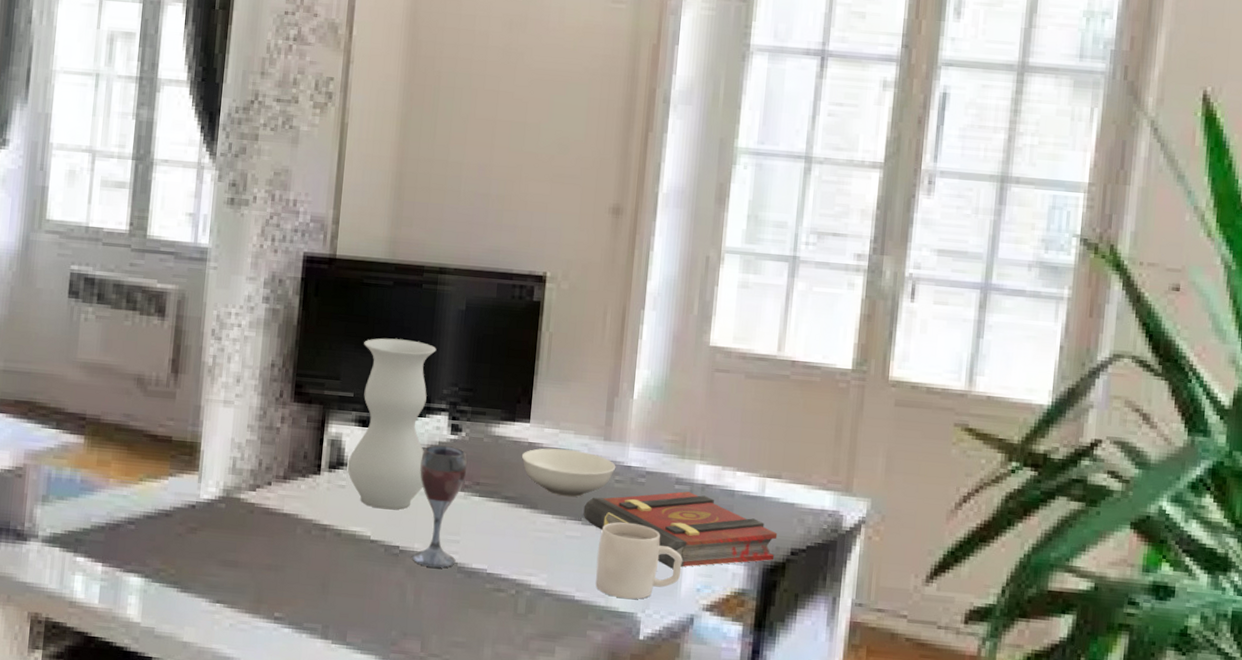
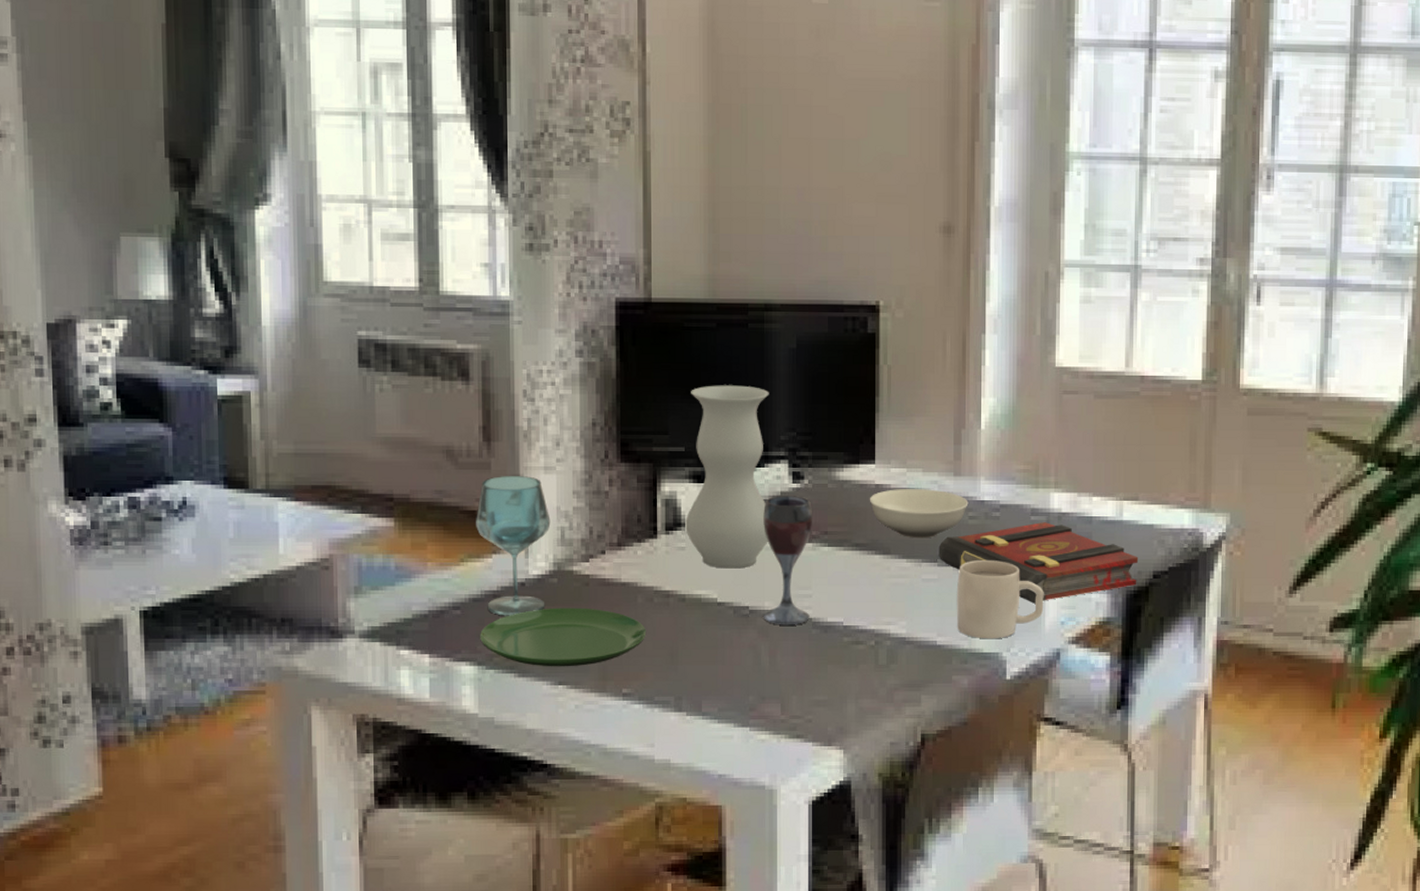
plate: none [149,530,302,587] -> present [480,608,647,667]
wine glass: none [157,405,225,535] -> present [476,476,551,616]

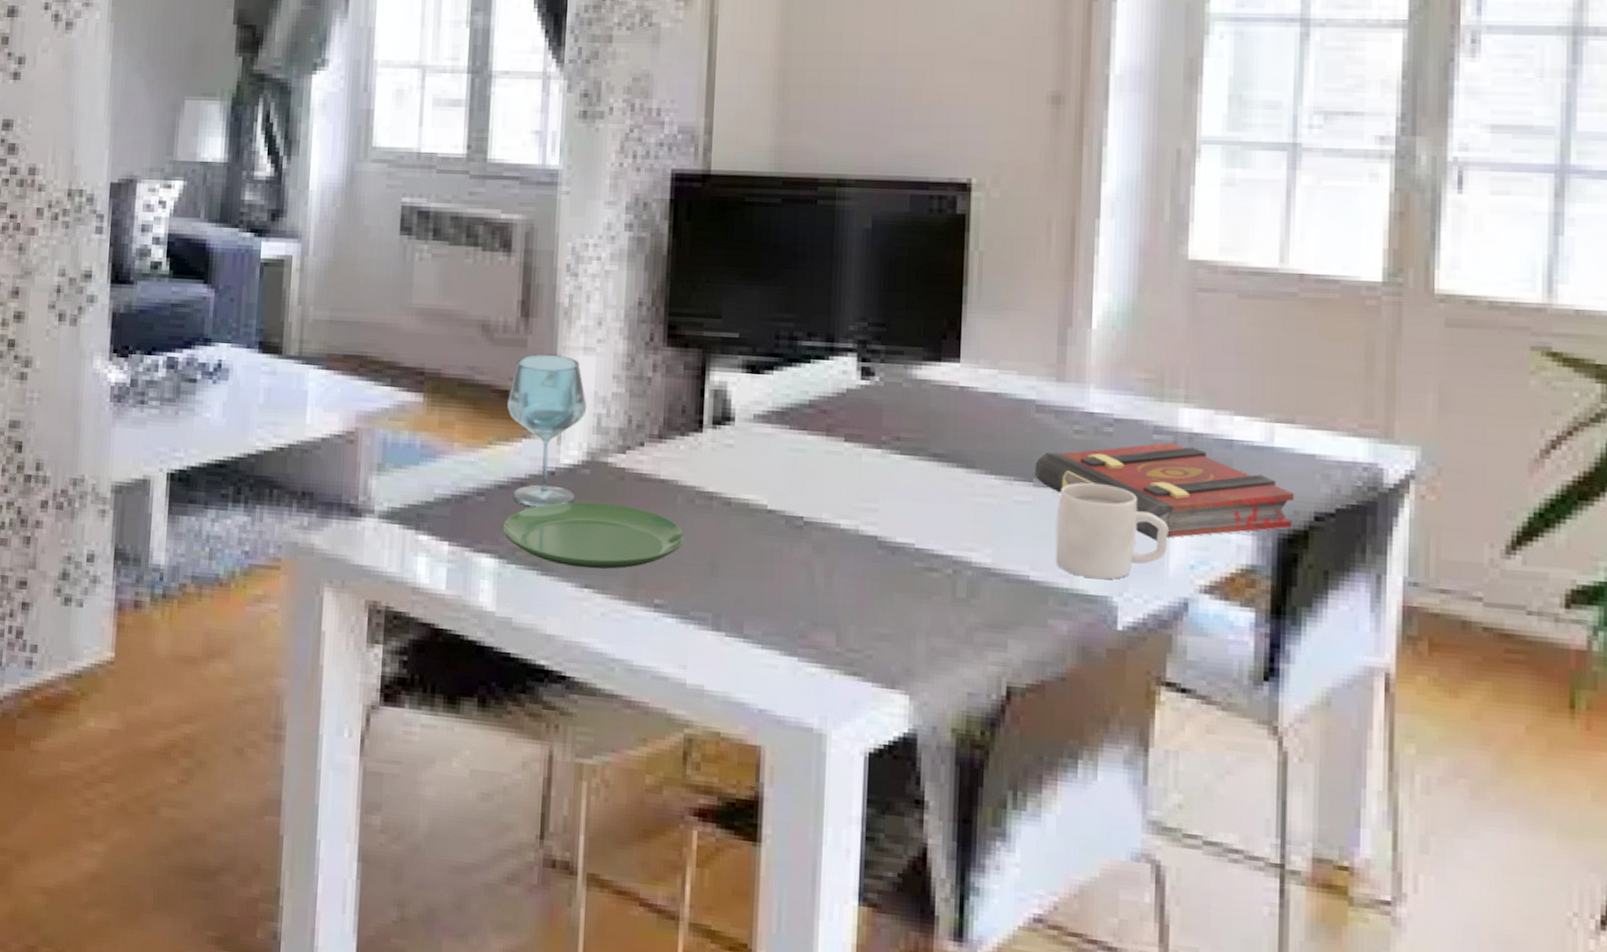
vase: present [685,385,769,569] -> none [735,266,838,473]
cup: present [762,496,812,625] -> none [819,393,883,543]
bowl: present [869,489,969,539] -> none [951,393,1074,453]

